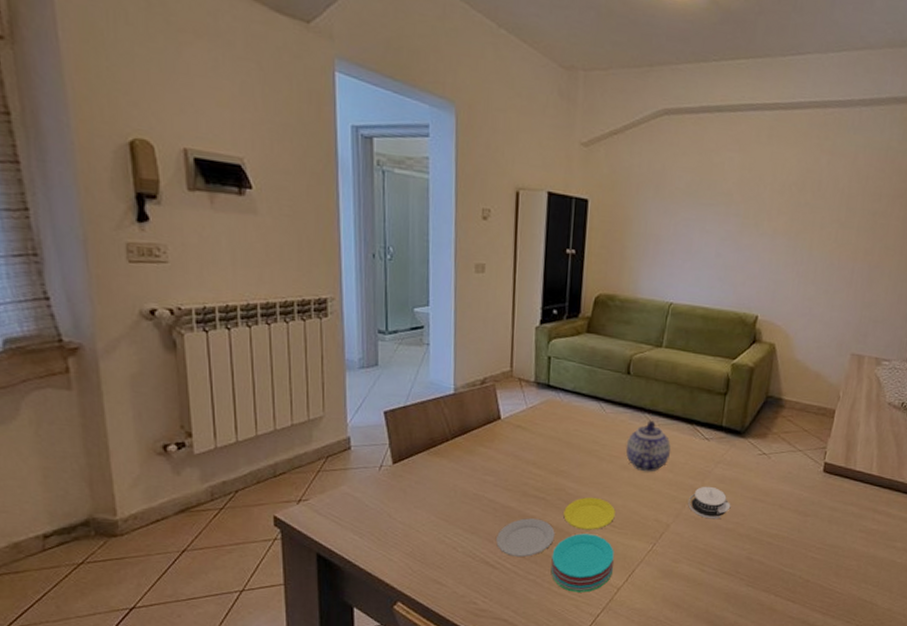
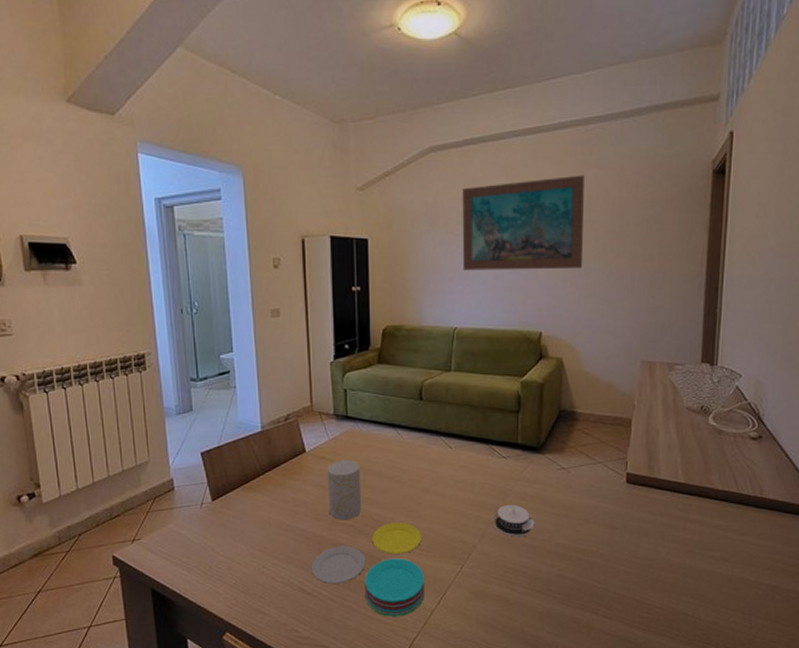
cup: none [520,430,558,493] -> present [327,461,361,520]
teapot: present [625,420,671,472] -> none [425,443,470,494]
wall art: none [685,157,818,255] -> present [462,175,584,271]

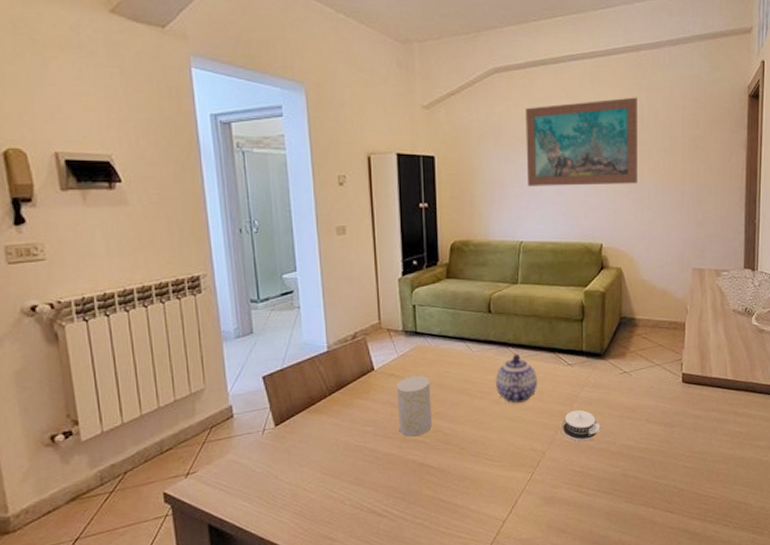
plate: present [311,523,424,617] -> none [381,434,496,531]
teapot: none [425,443,470,494] -> present [495,354,538,404]

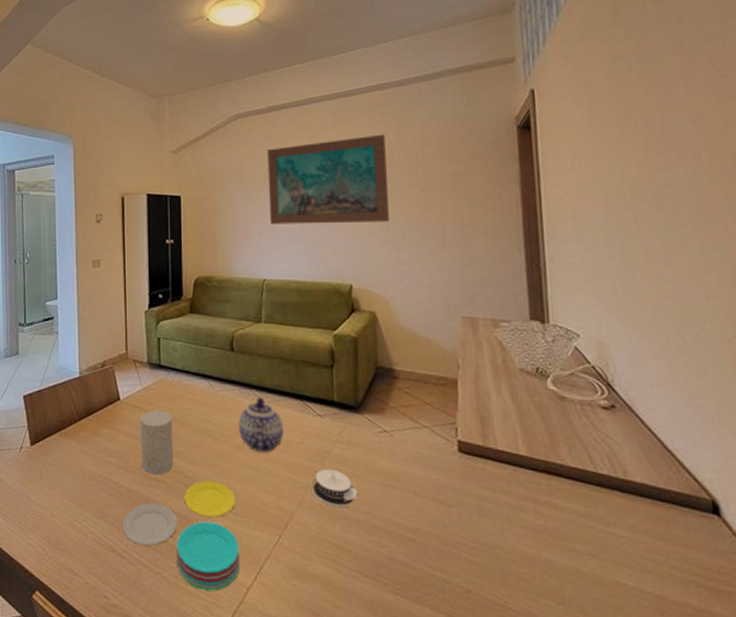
plate: none [381,434,496,531] -> present [123,481,239,591]

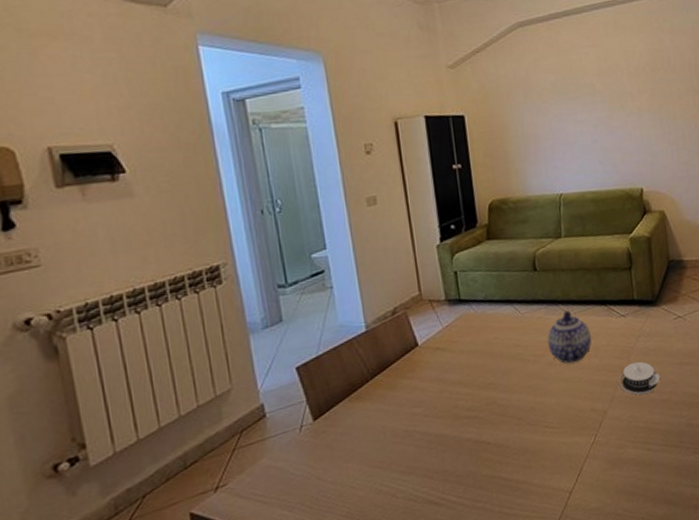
plate: present [123,481,239,591] -> none [436,401,561,509]
cup: present [140,410,173,475] -> none [443,346,485,414]
wall art: present [267,134,390,224] -> none [552,40,672,138]

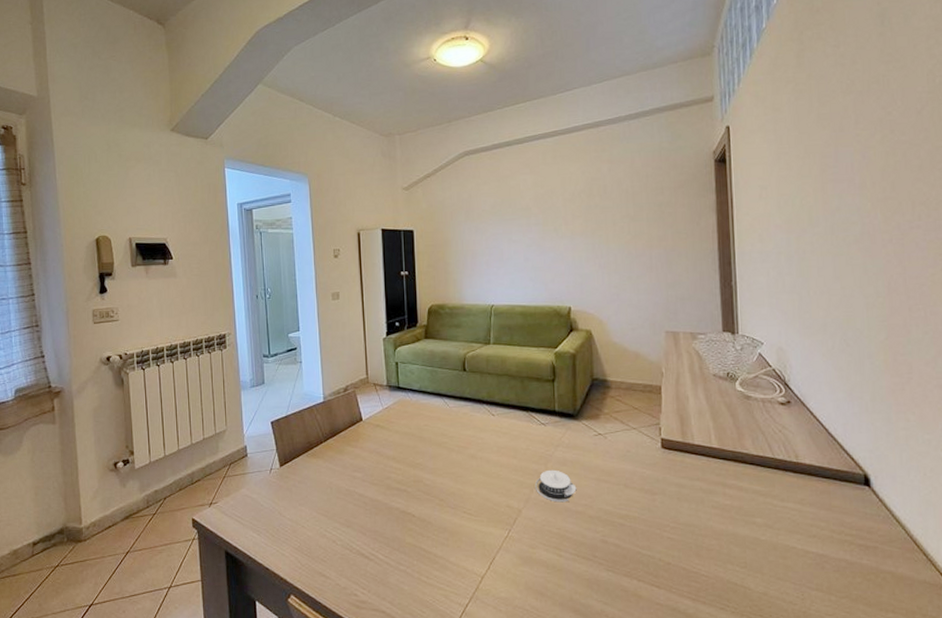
teapot: present [547,310,592,364] -> none [471,411,512,460]

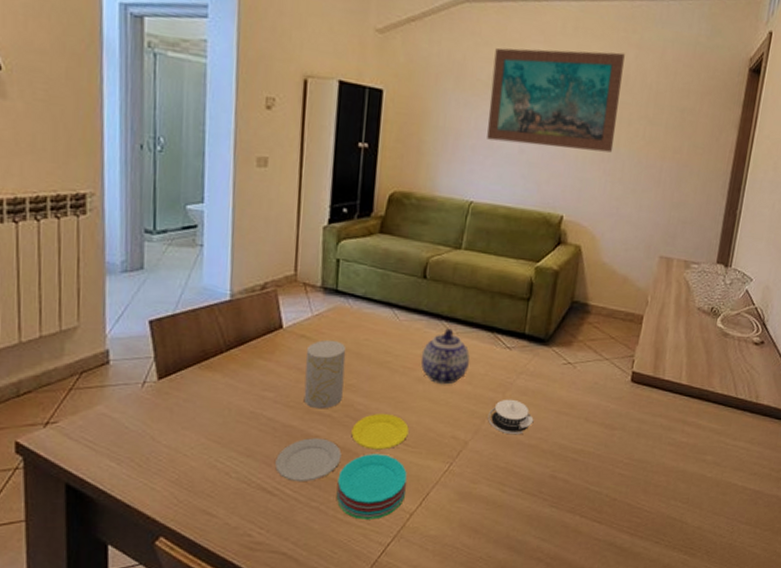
plate: none [369,487,475,582] -> present [275,414,409,520]
cup: none [381,428,413,485] -> present [303,340,347,409]
teapot: none [471,411,512,460] -> present [421,328,470,385]
wall art: none [493,169,604,255] -> present [487,48,625,153]

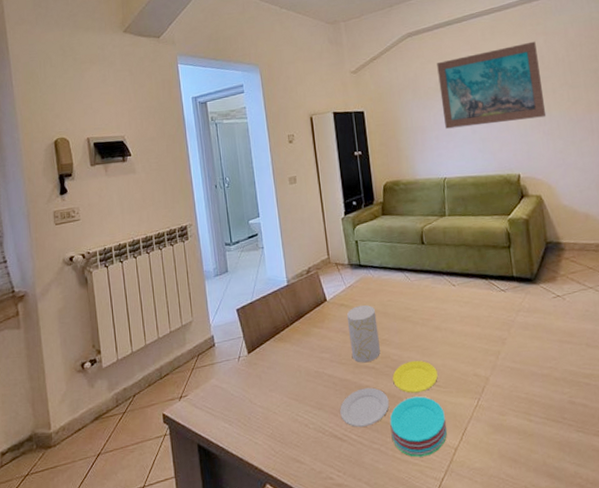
teapot: present [421,328,470,385] -> none [433,281,474,330]
architectural model: present [487,399,534,435] -> none [499,335,541,367]

